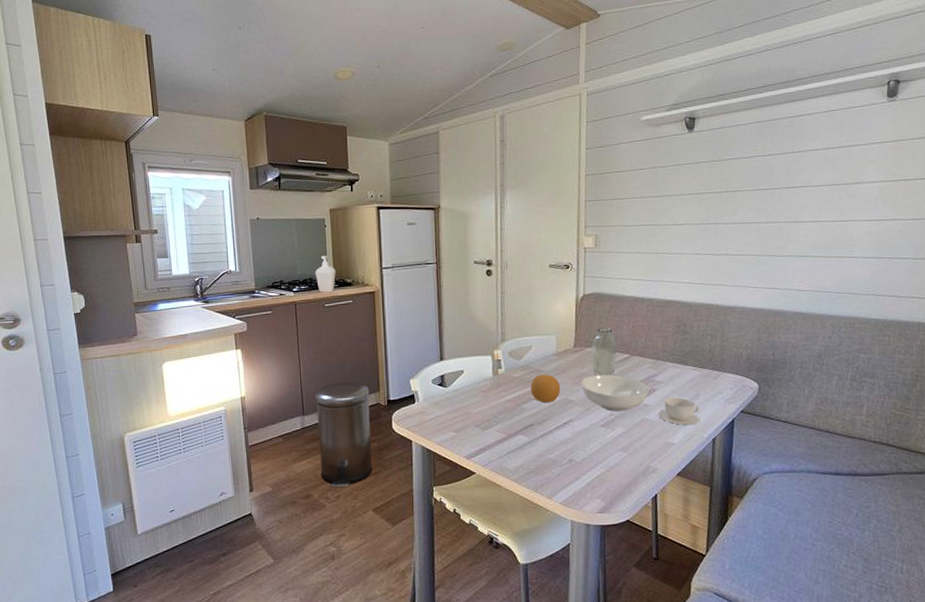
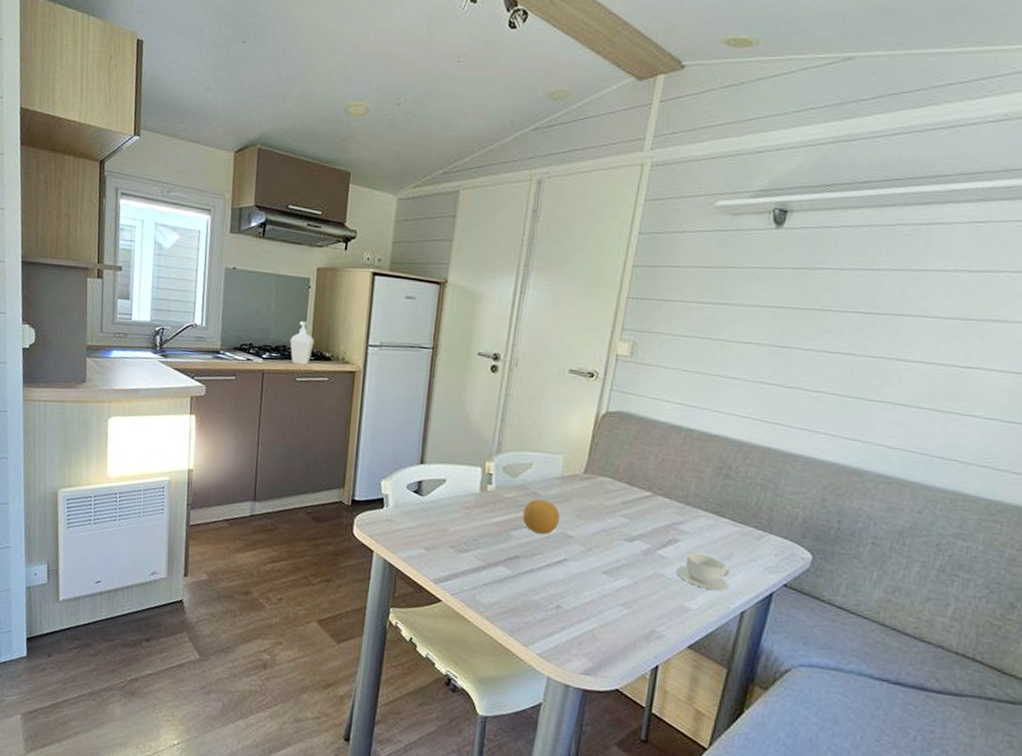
pedal bin: present [315,381,372,488] -> none [264,470,333,591]
bowl: present [580,375,650,412] -> none [585,510,671,560]
vase: present [591,327,617,377] -> none [602,454,638,515]

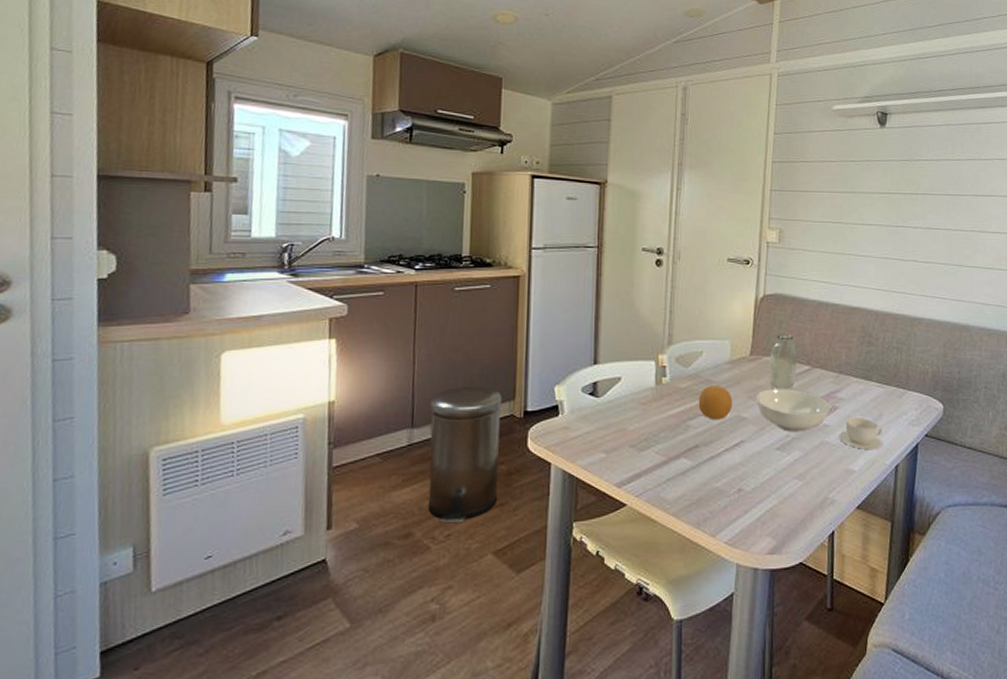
pedal bin: none [264,470,333,591] -> present [428,386,502,524]
soap bottle: present [290,320,314,365] -> none [445,227,473,273]
bowl: none [585,510,671,560] -> present [755,389,831,432]
vase: none [602,454,638,515] -> present [768,334,797,391]

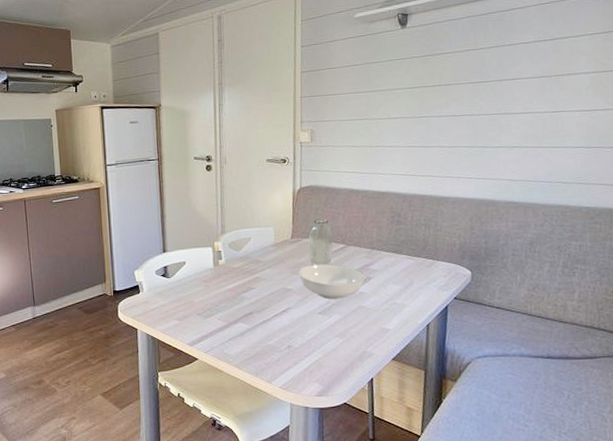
pedal bin: present [428,386,502,524] -> none [45,273,100,374]
fruit: present [698,385,733,419] -> none [249,264,279,292]
teacup: present [839,416,883,449] -> none [373,284,415,312]

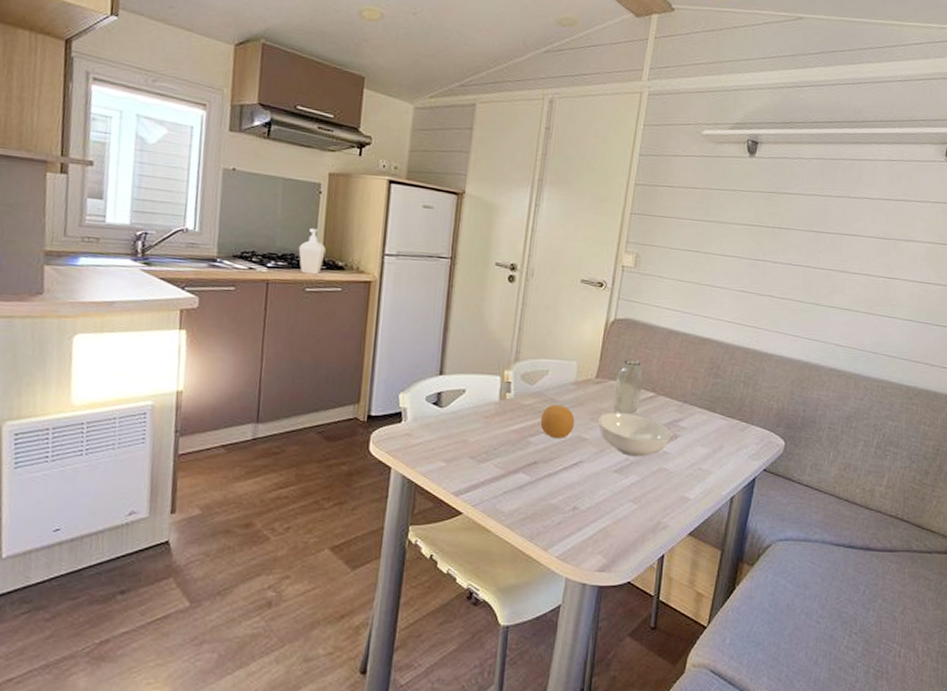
soap bottle: none [42,153,63,190] -> present [298,227,326,275]
fruit: none [249,264,279,292] -> present [540,404,575,438]

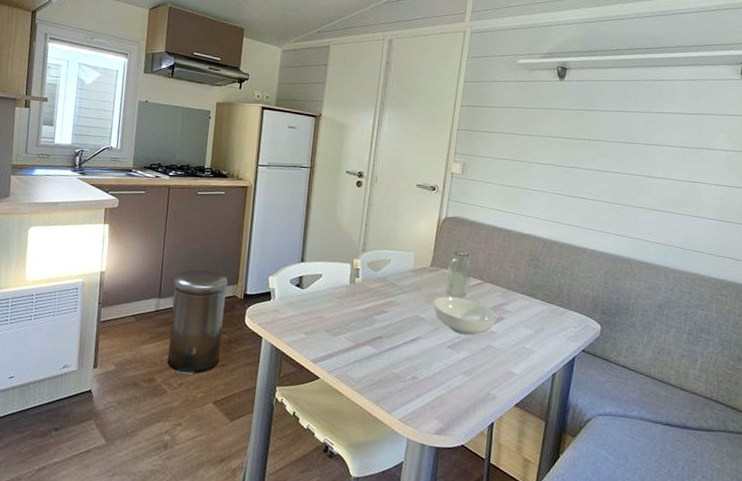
pedal bin: none [269,386,347,518] -> present [167,269,228,376]
soap bottle: present [298,227,326,275] -> none [193,145,213,181]
fruit: present [540,404,575,438] -> none [384,288,414,317]

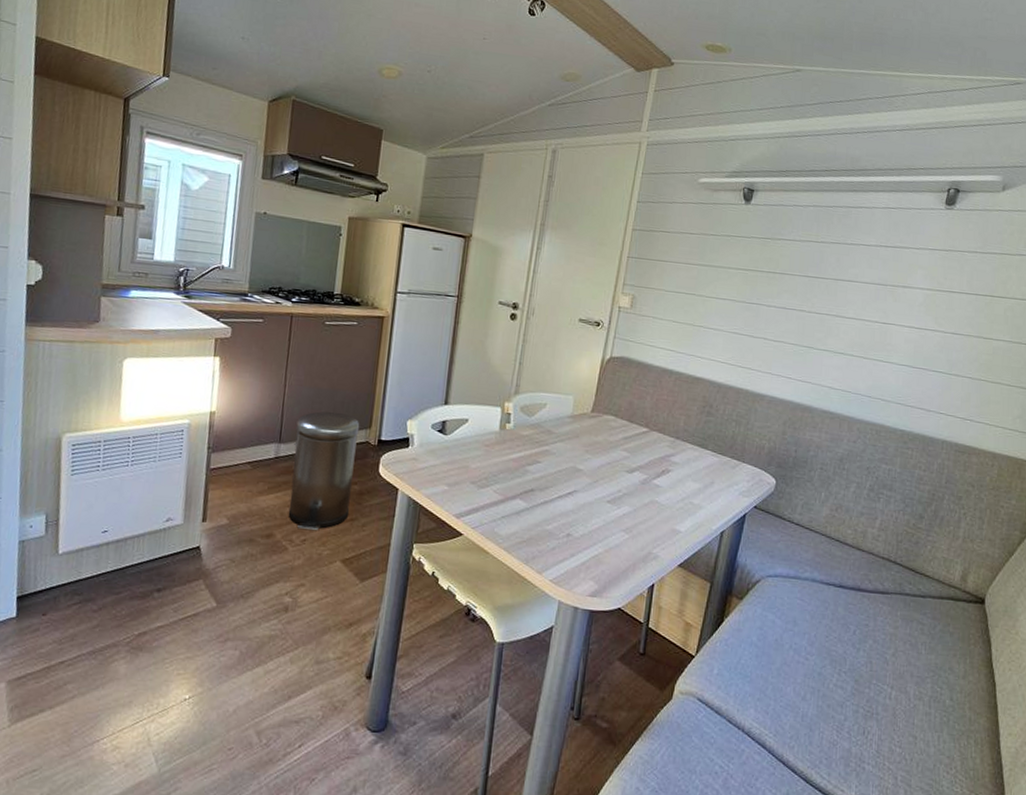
bowl: present [432,296,498,335] -> none [592,445,665,489]
vase: present [445,251,471,299] -> none [607,395,637,449]

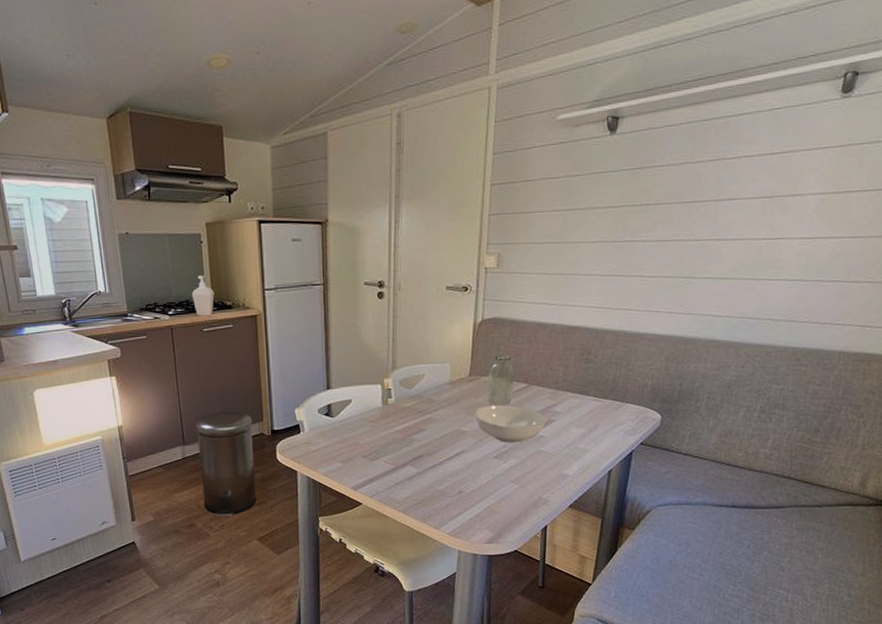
soap bottle: none [320,266,344,310] -> present [191,274,215,316]
bowl: none [592,445,665,489] -> present [474,405,547,443]
vase: none [607,395,637,449] -> present [487,355,514,407]

